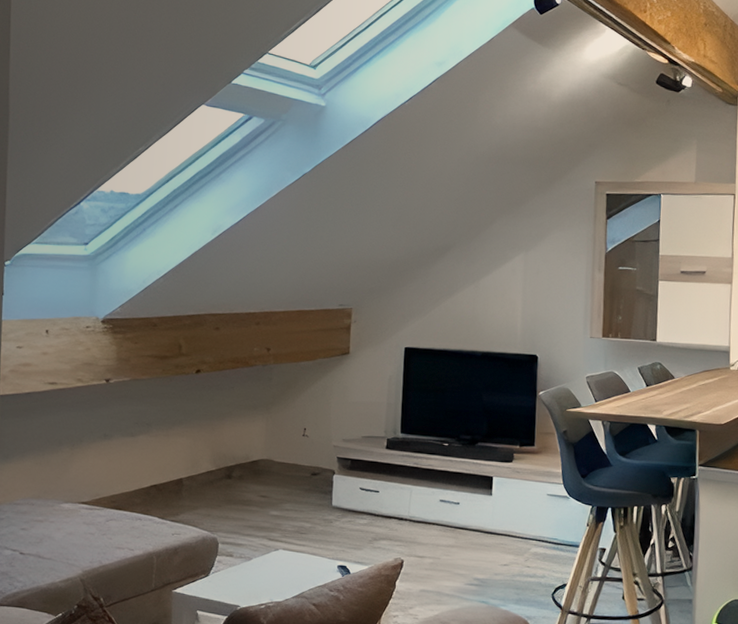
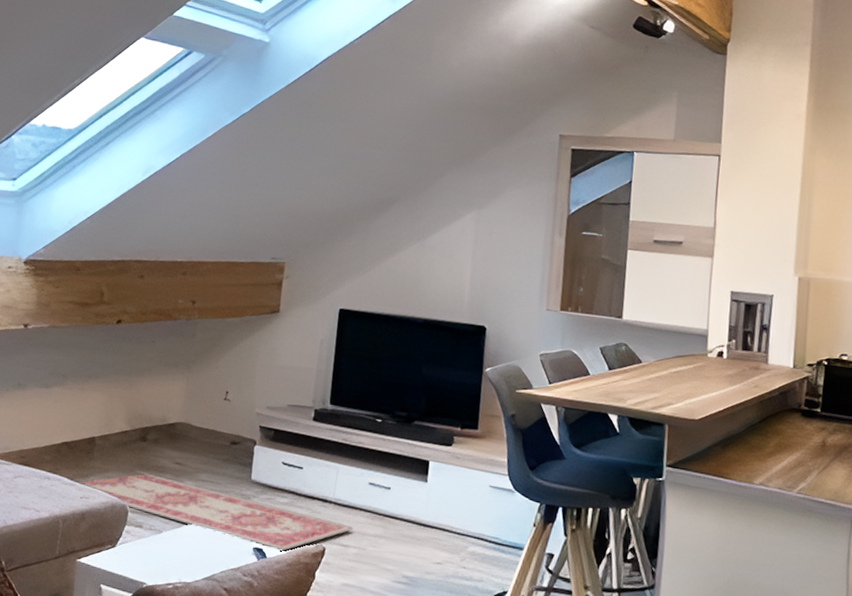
rug: none [170,506,428,566] -> present [79,471,354,551]

